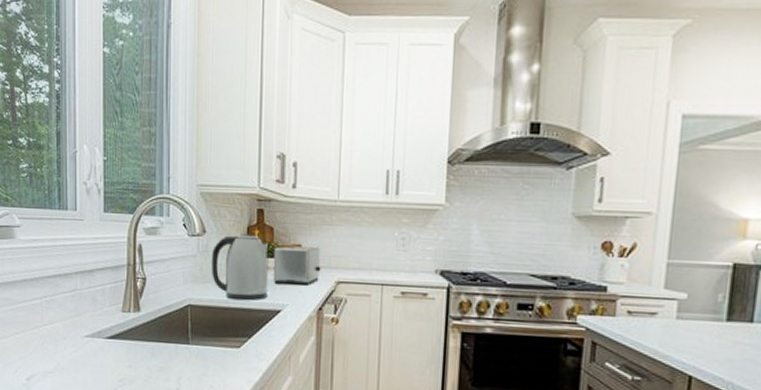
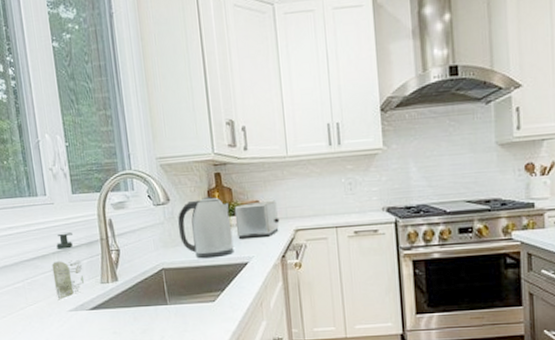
soap dispenser: none [73,253,104,324] -> present [52,232,84,301]

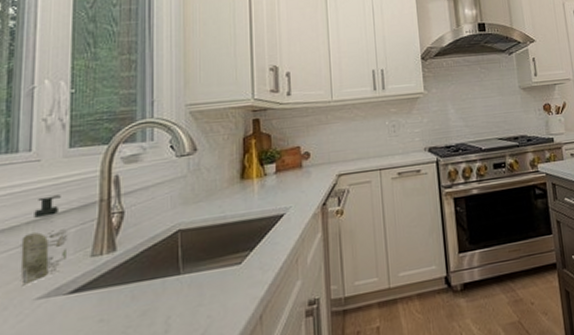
kettle: present [177,196,234,259] -> none [203,143,269,215]
toaster: present [234,201,280,240] -> none [272,146,322,190]

